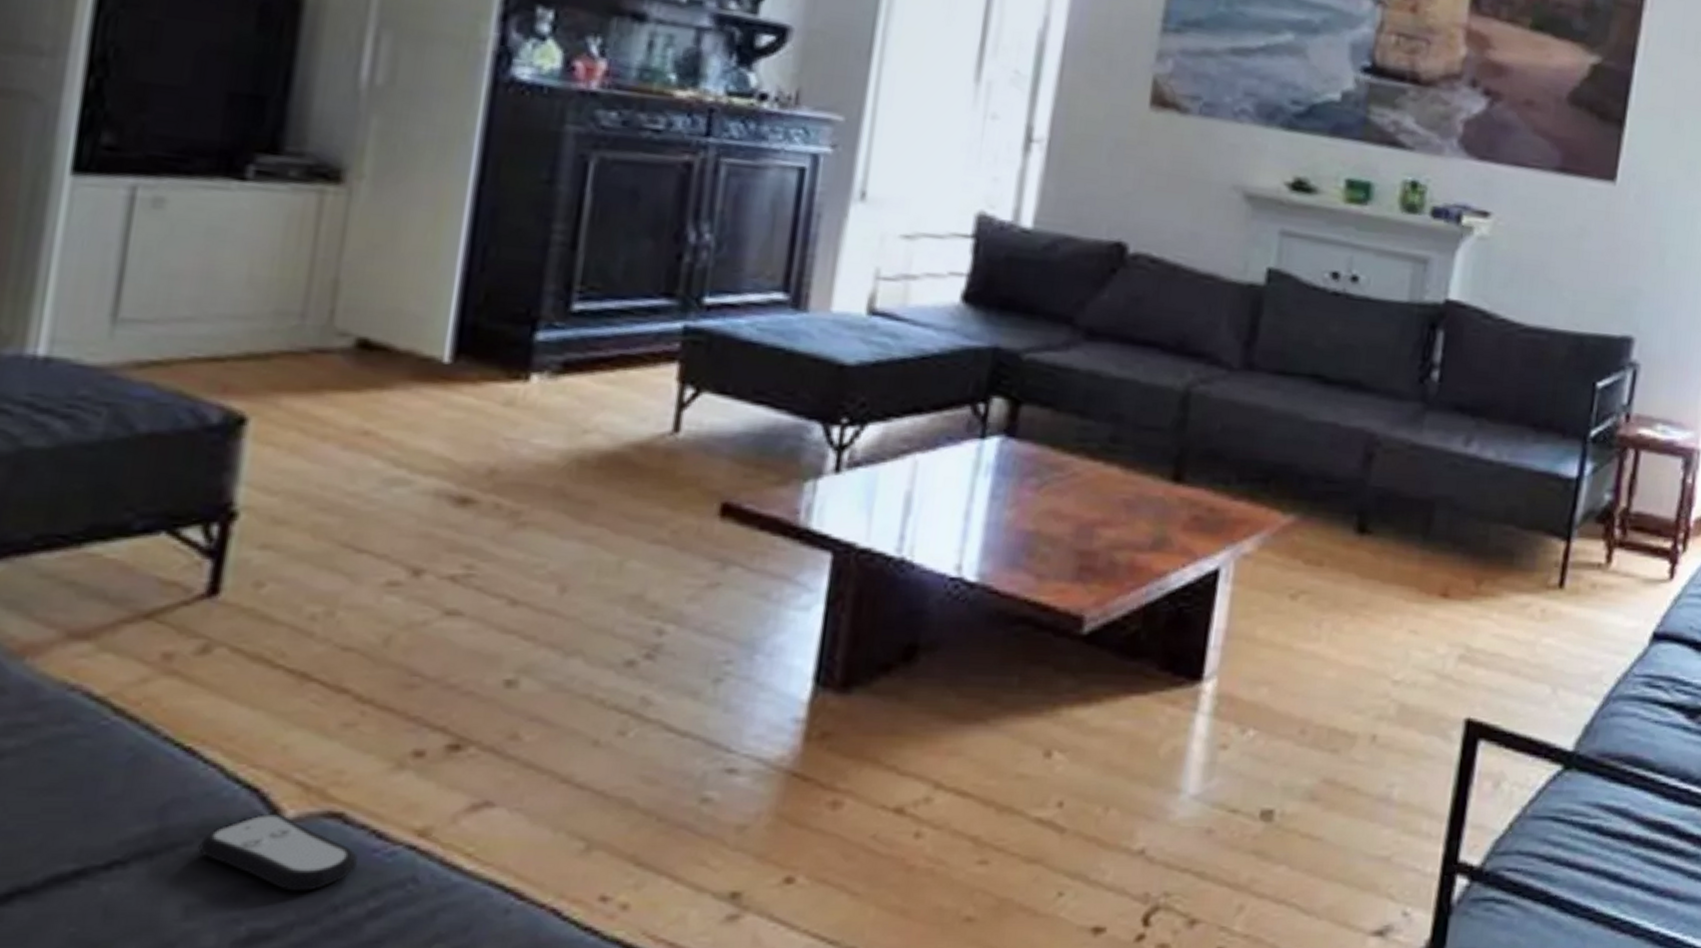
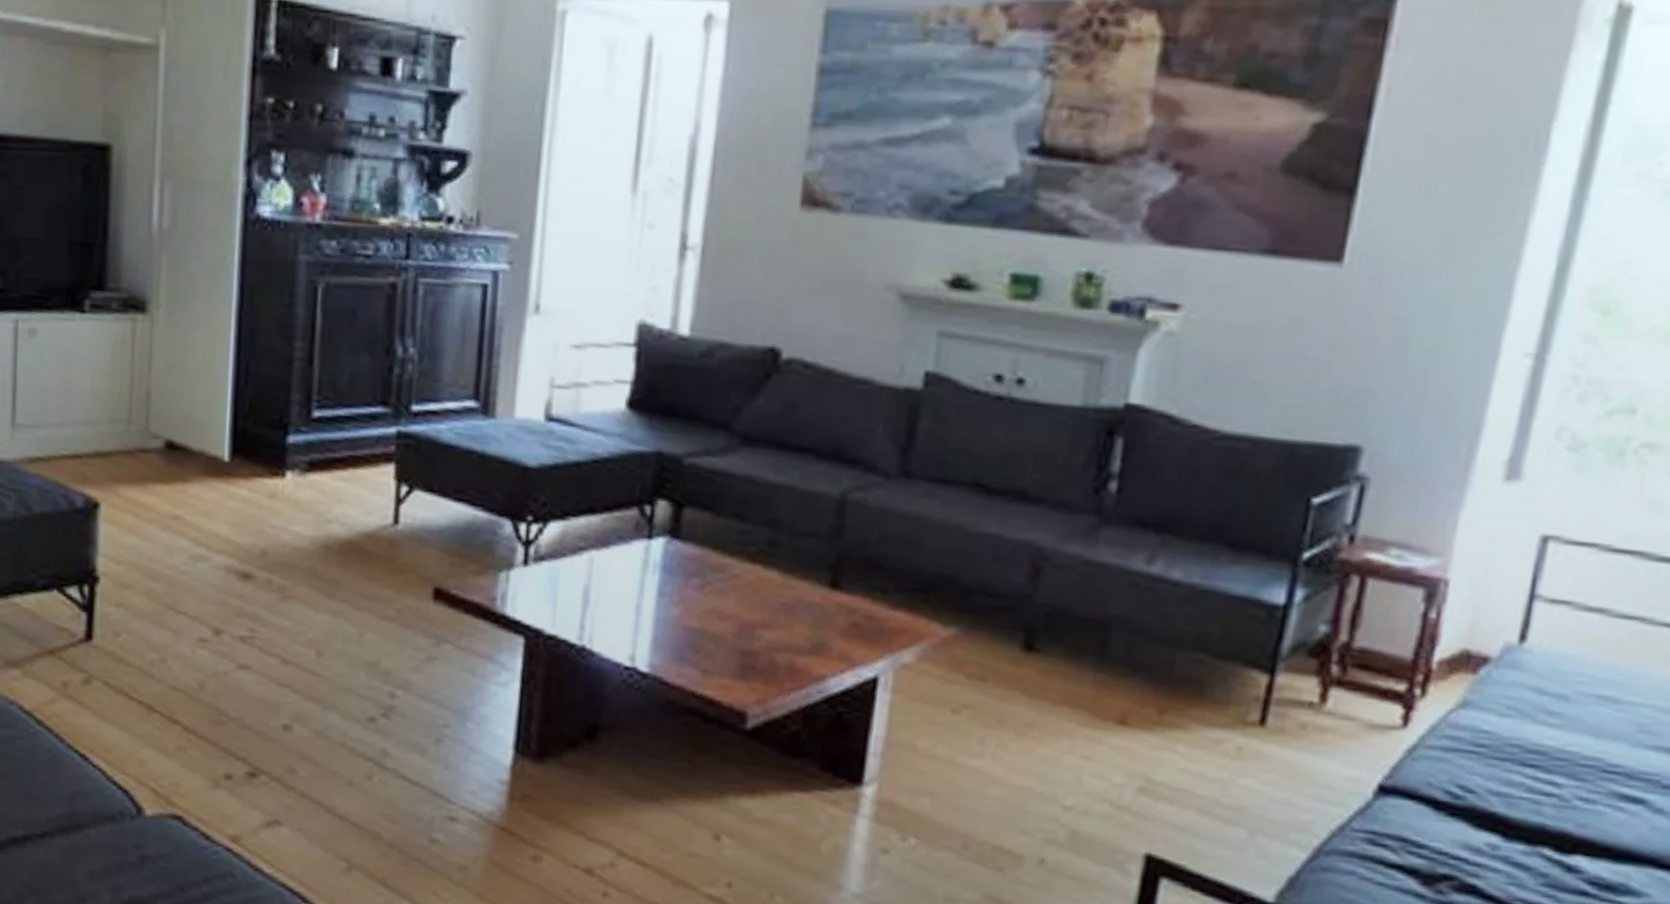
remote control: present [198,814,359,891] -> none [94,810,195,873]

